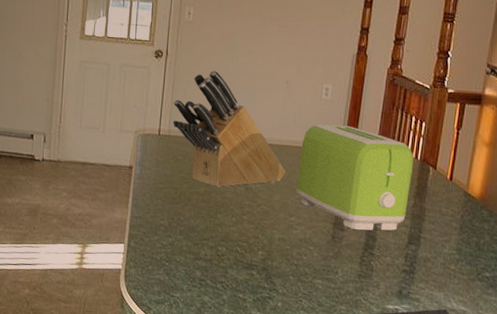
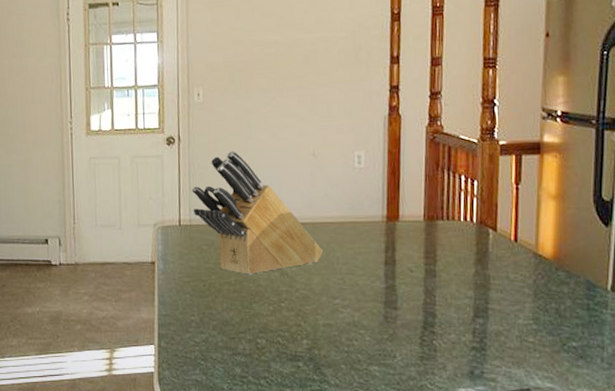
toaster: present [296,124,414,231] -> none [337,193,469,308]

